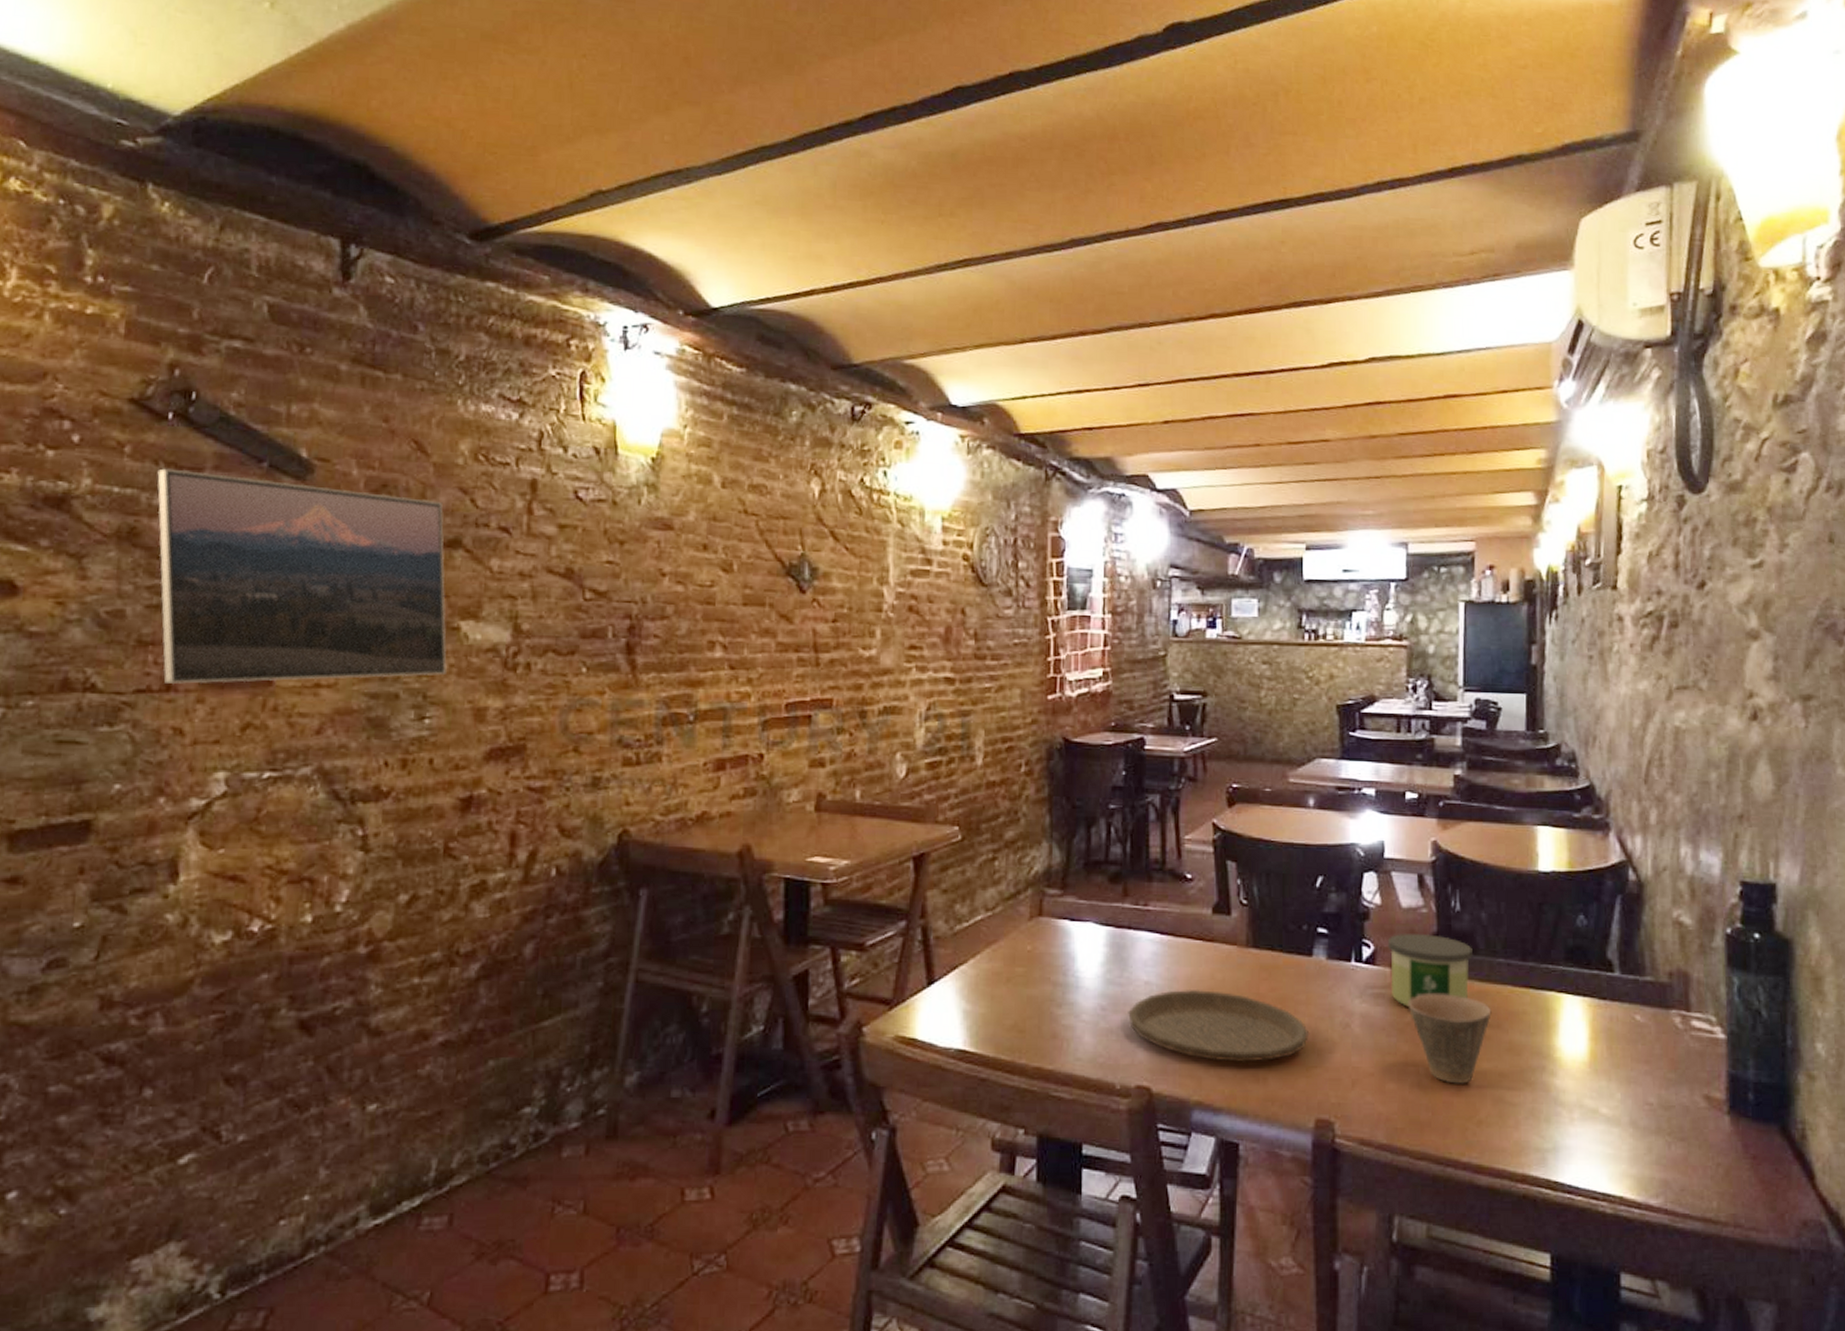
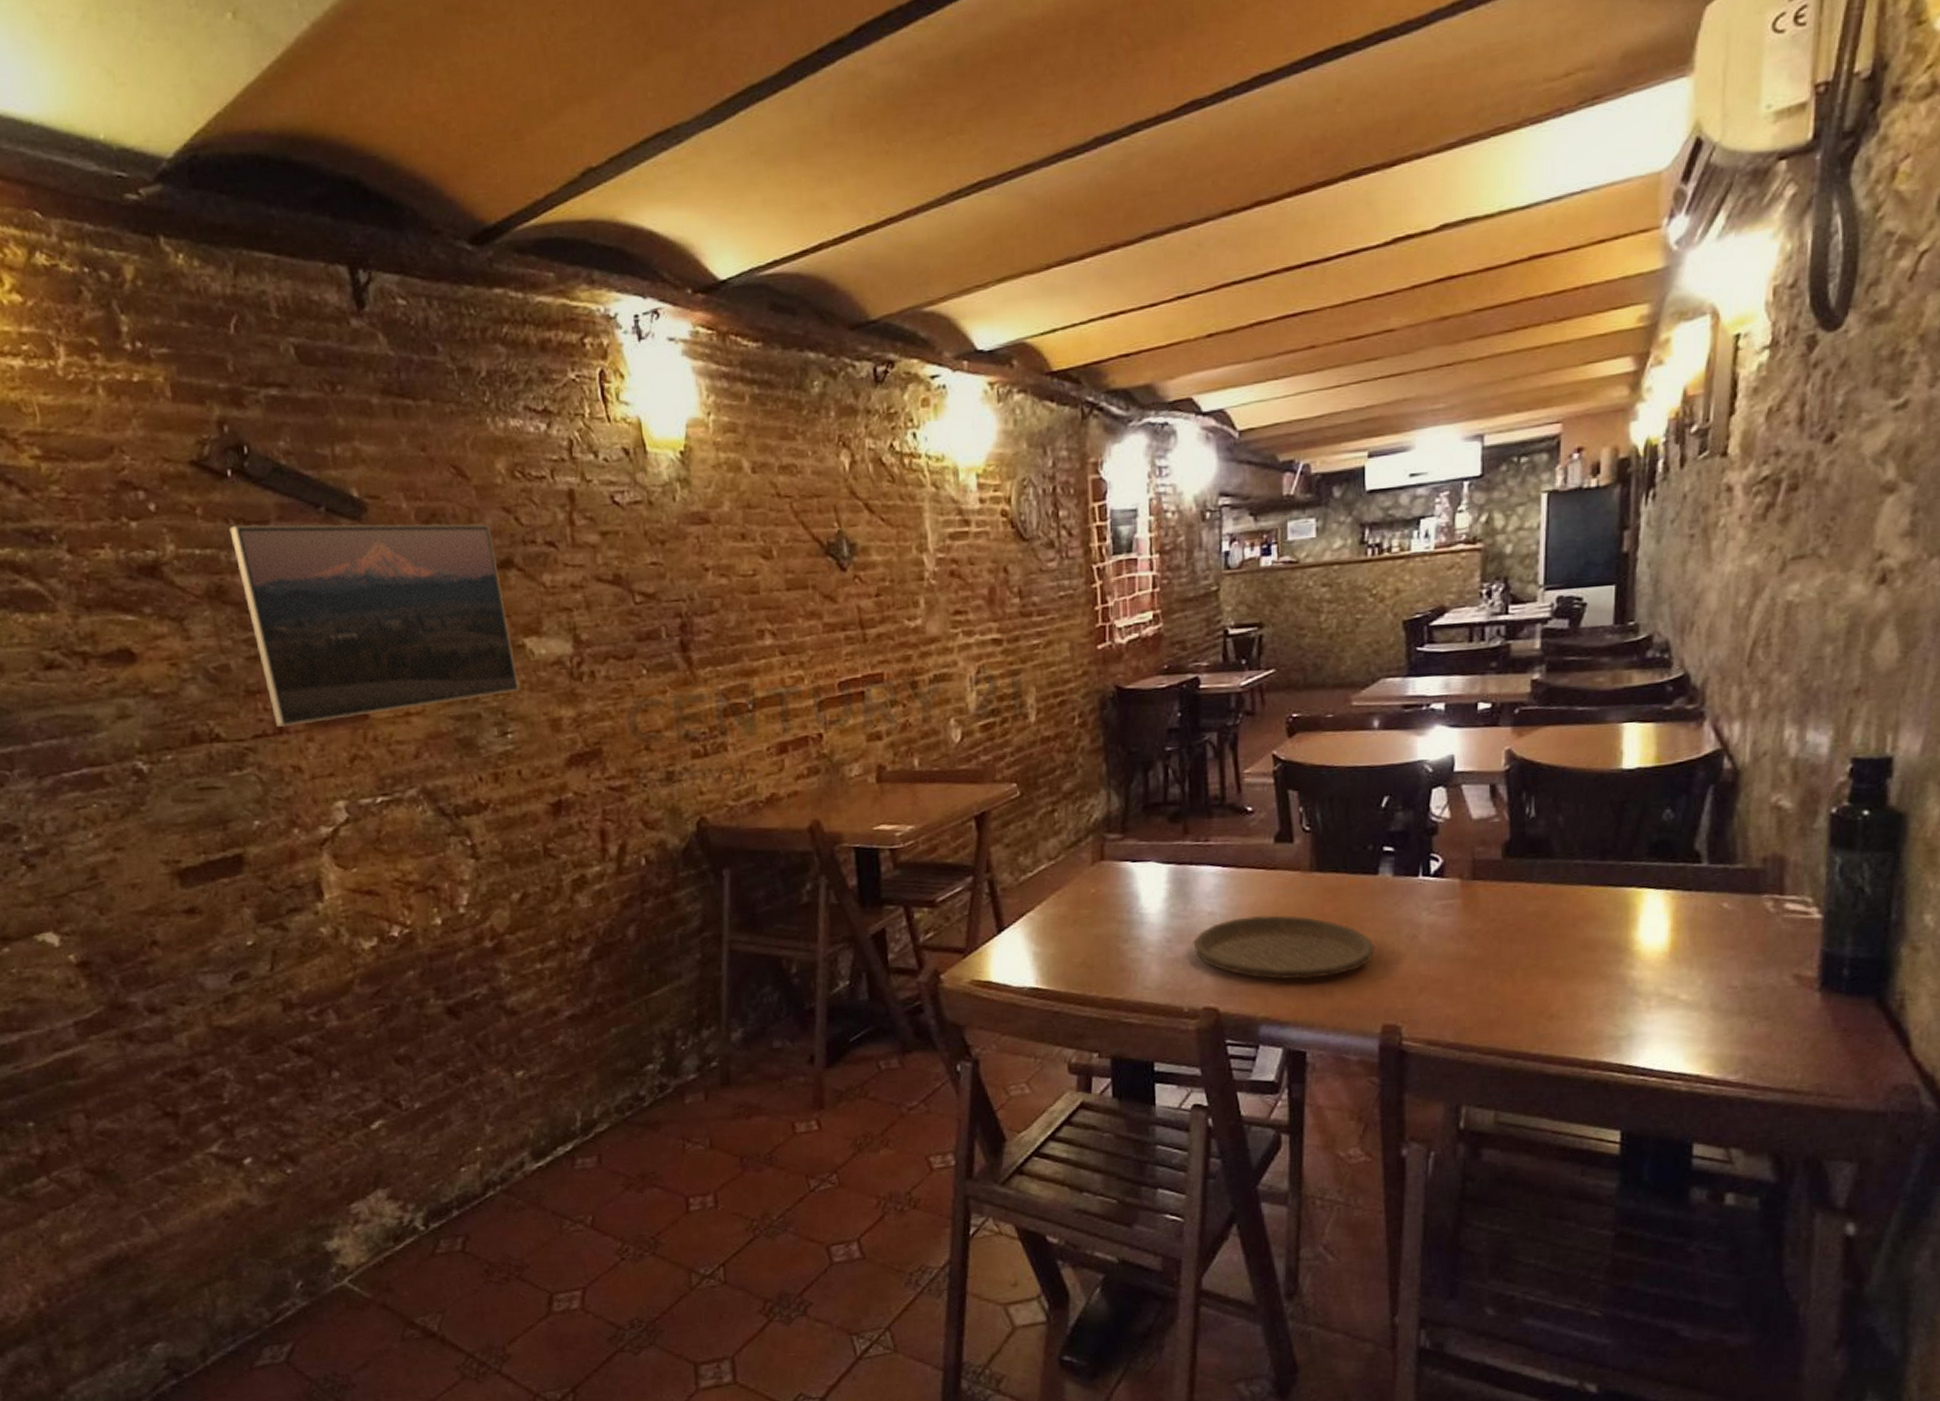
candle: present [1387,934,1473,1007] -> none [1457,842,1548,915]
cup: present [1407,994,1492,1084] -> none [1477,899,1566,984]

